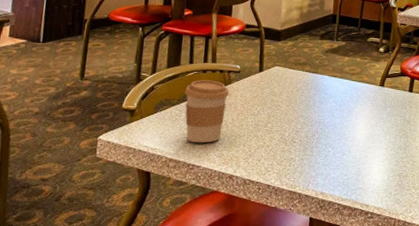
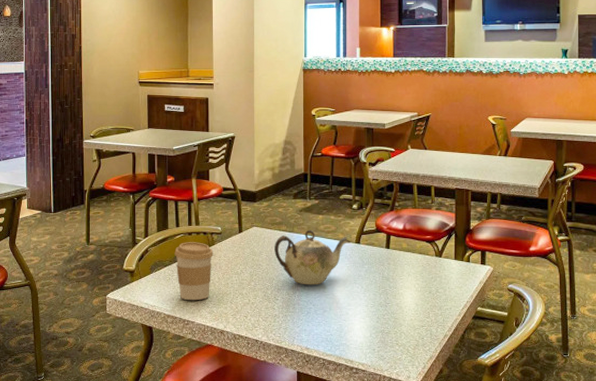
teapot: none [295,71,375,128] -> present [274,229,351,285]

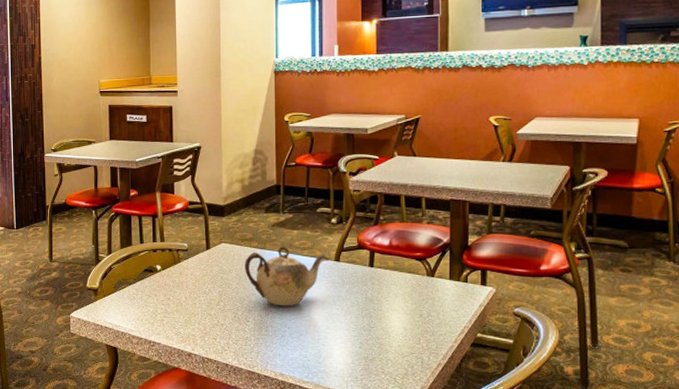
coffee cup: present [174,242,214,301] -> none [139,259,180,321]

